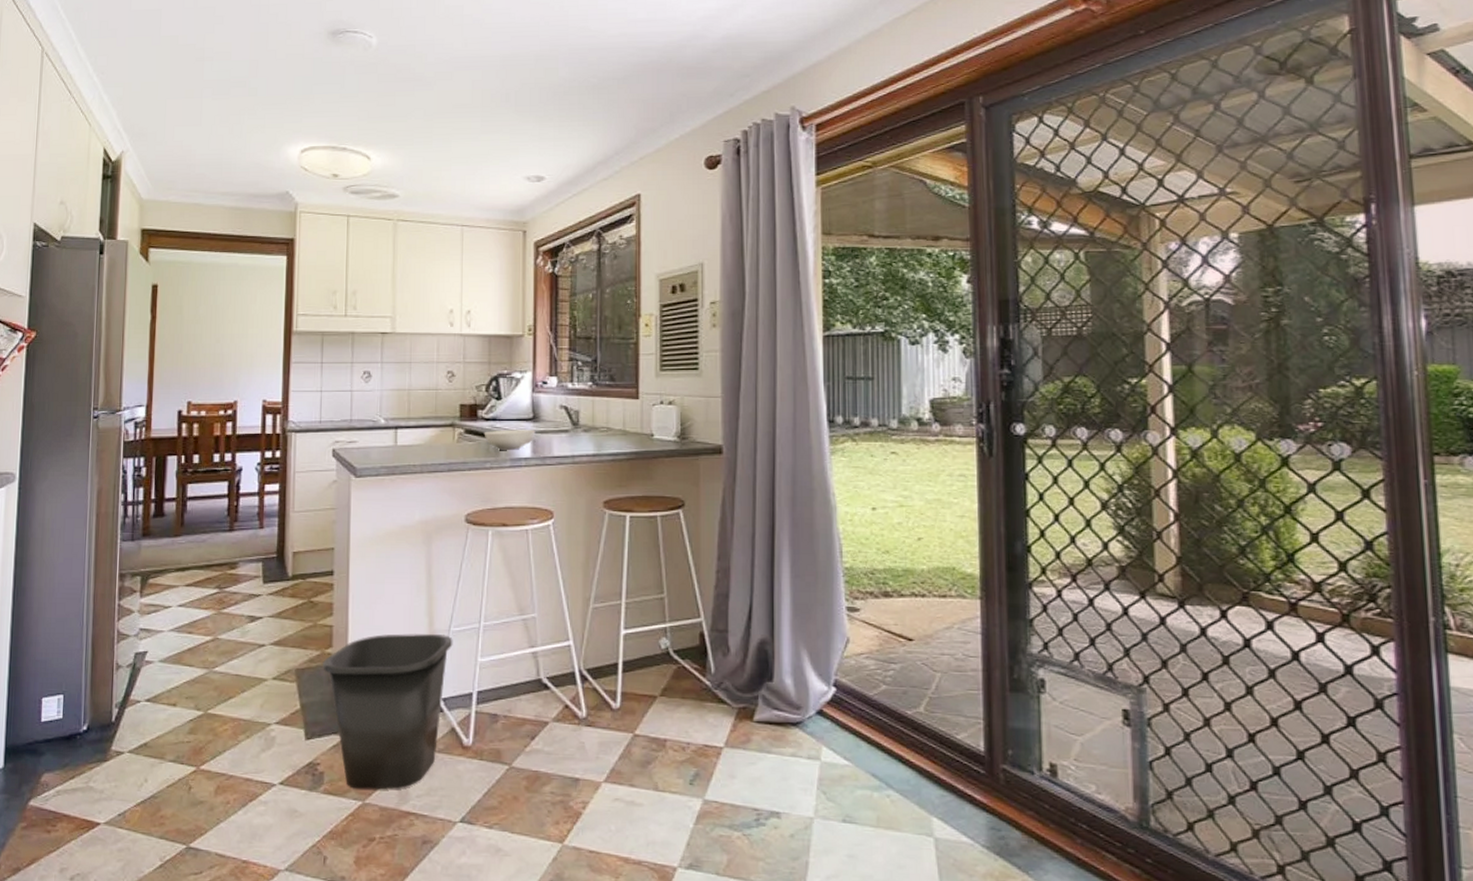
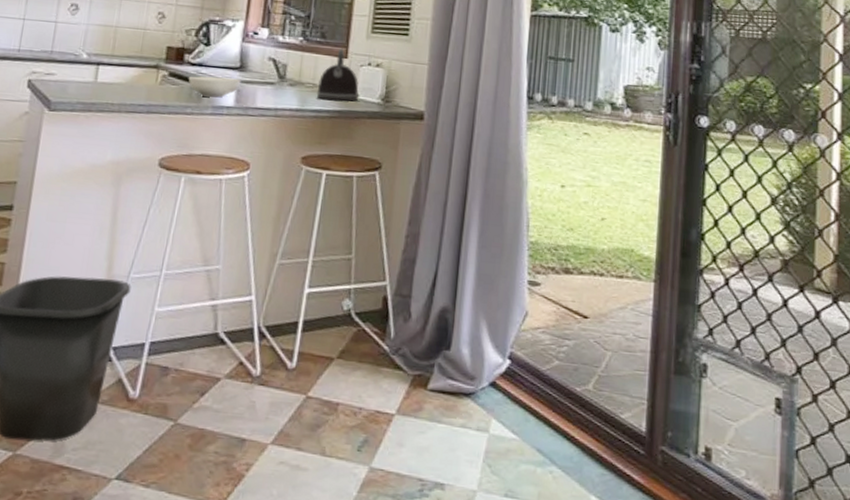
kettle: none [611,389,655,443] -> present [316,48,360,102]

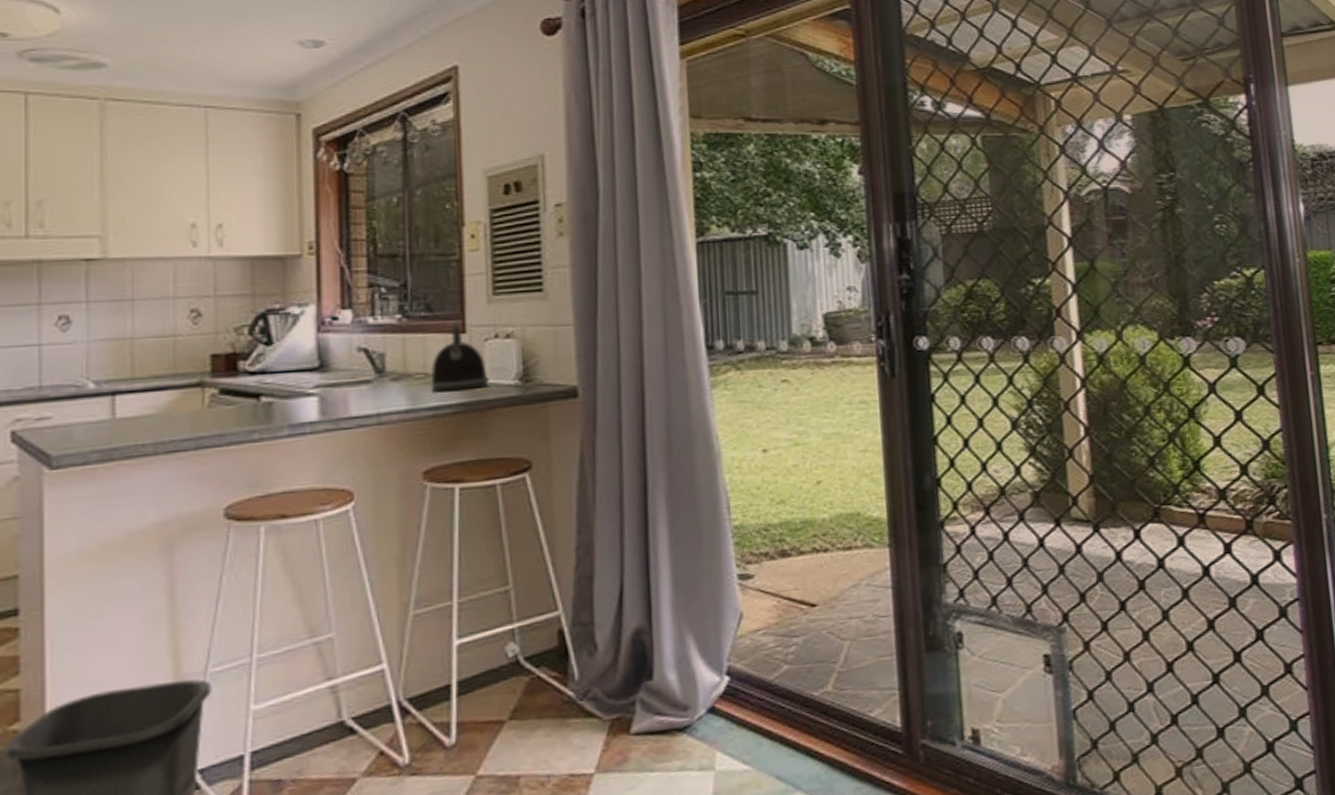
bowl: present [188,76,241,98] -> none [248,383,324,414]

